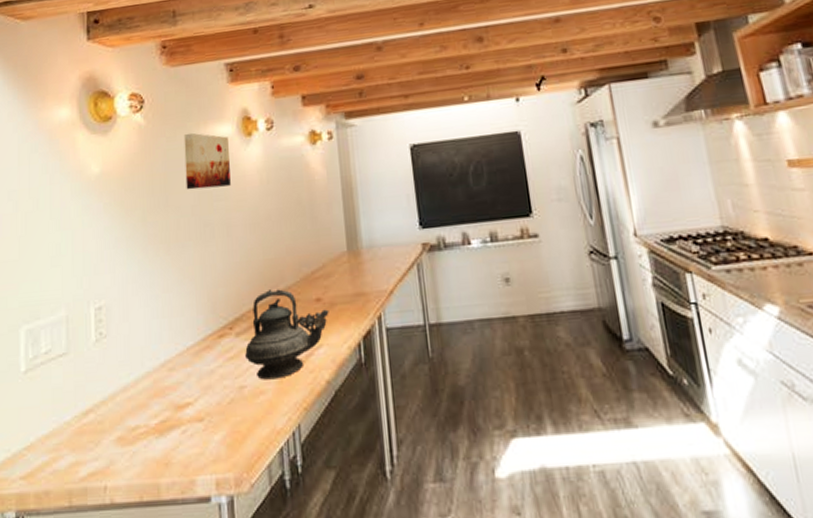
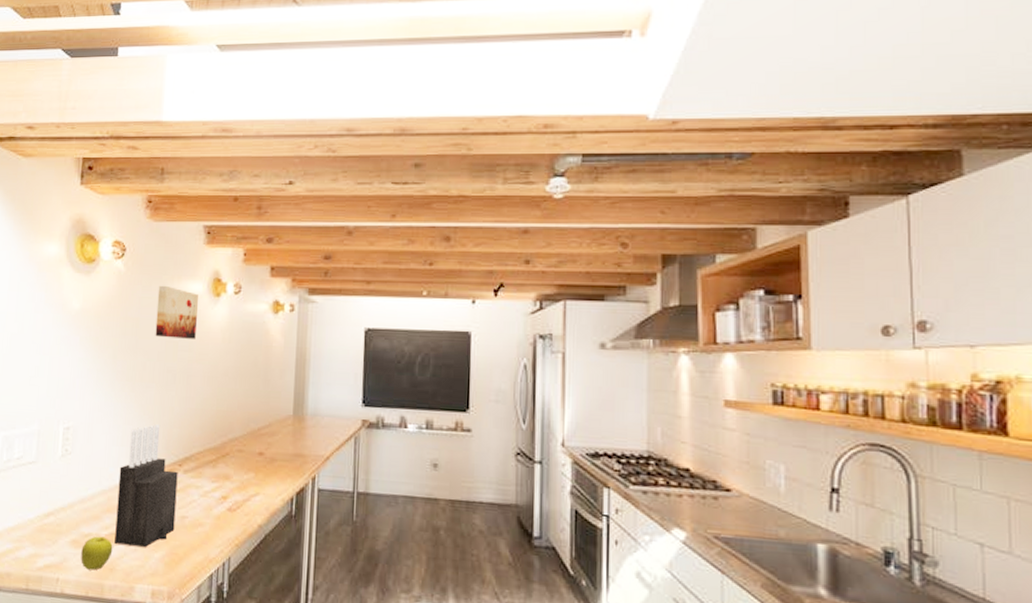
fruit: none [129,427,166,470] -> present [81,536,113,571]
knife block: none [163,285,233,432] -> present [114,423,178,547]
teapot: present [245,289,329,380] -> none [190,438,269,516]

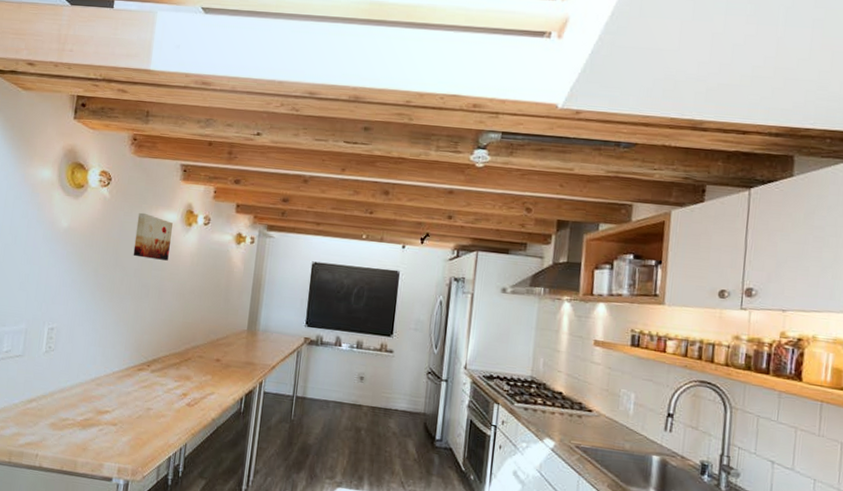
fruit: present [81,536,113,571] -> none [58,420,87,449]
knife block: present [114,423,178,547] -> none [88,329,146,432]

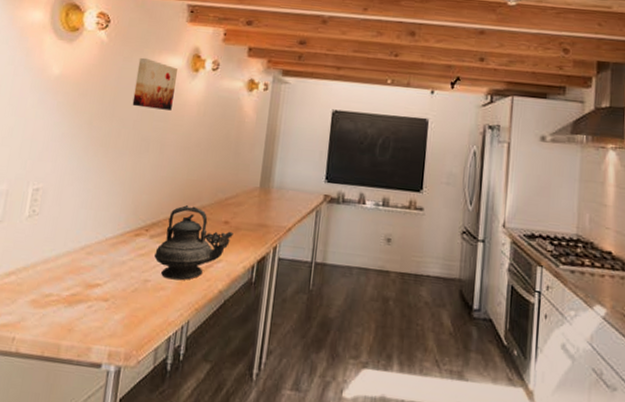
teapot: none [155,344,224,410] -> present [154,205,234,281]

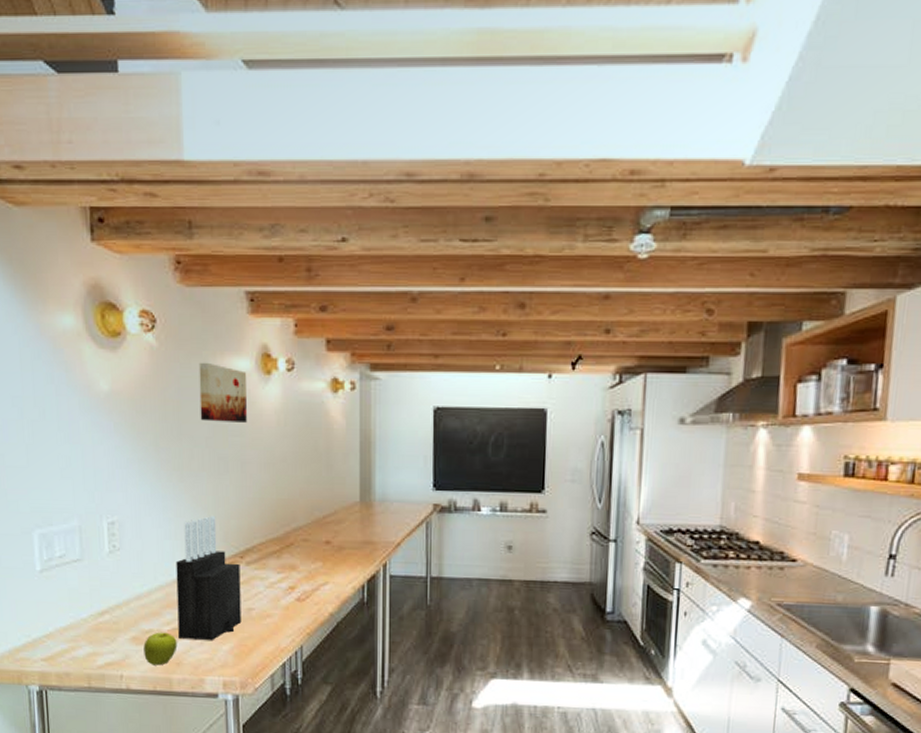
fruit: none [39,296,73,331] -> present [143,632,178,666]
knife block: none [75,189,144,309] -> present [176,515,242,640]
teapot: present [154,205,234,281] -> none [255,527,337,606]

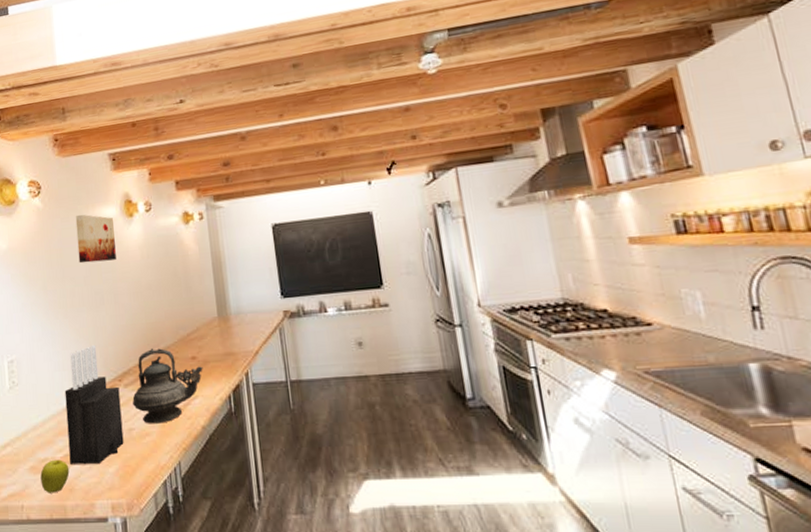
teapot: none [255,527,337,606] -> present [132,348,203,424]

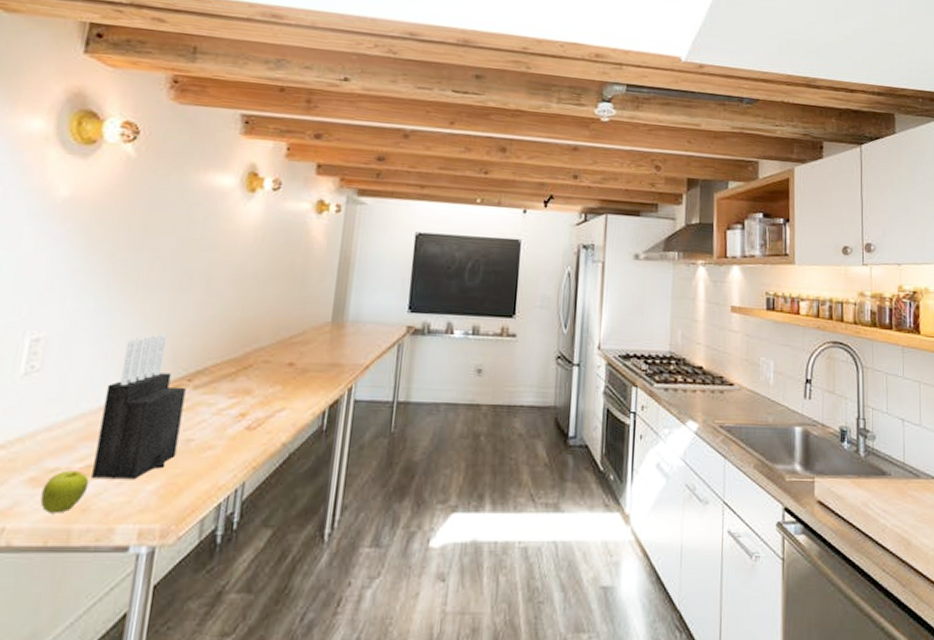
wall art: present [75,214,116,264] -> none [169,175,228,238]
teapot: present [132,348,203,424] -> none [199,348,300,436]

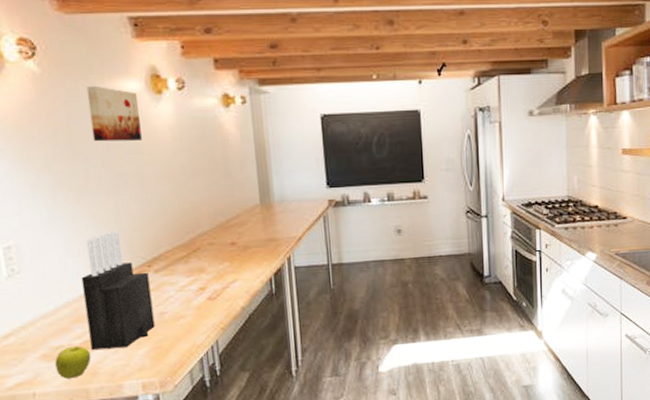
wall art: none [169,175,228,238] -> present [86,85,142,142]

